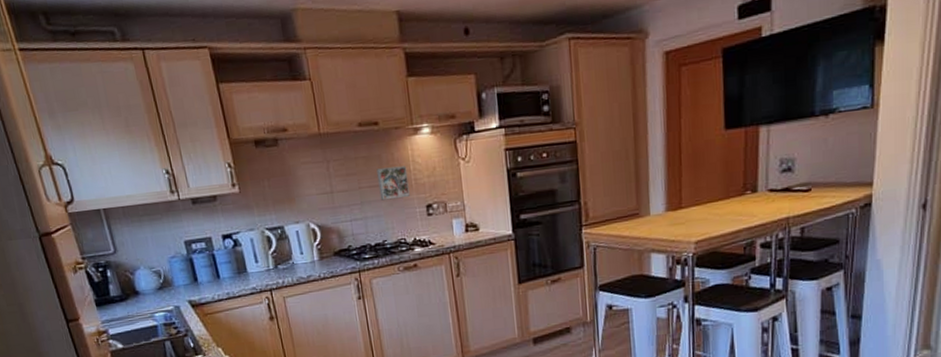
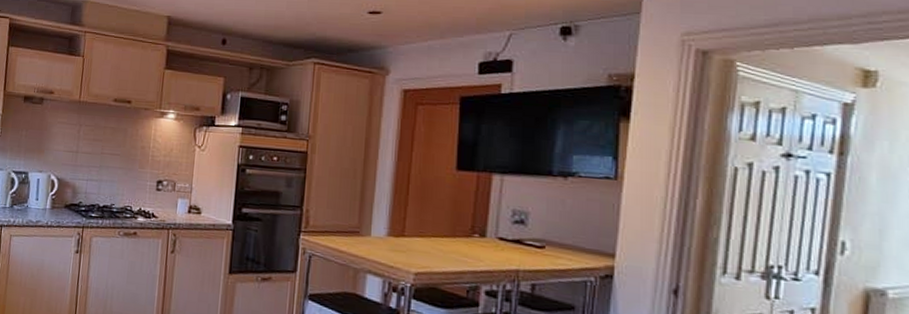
decorative tile: present [376,166,410,201] -> none [117,140,147,171]

